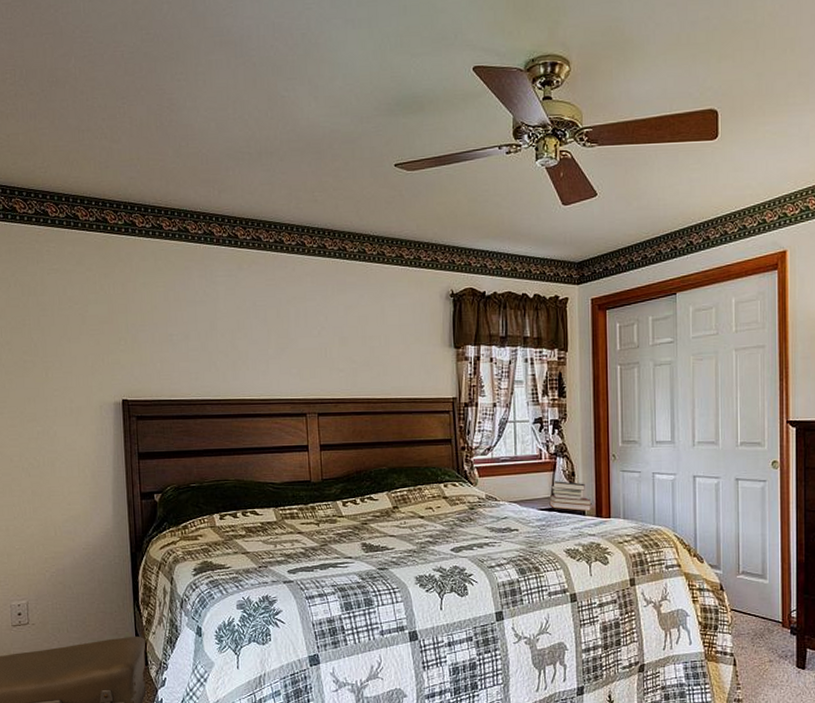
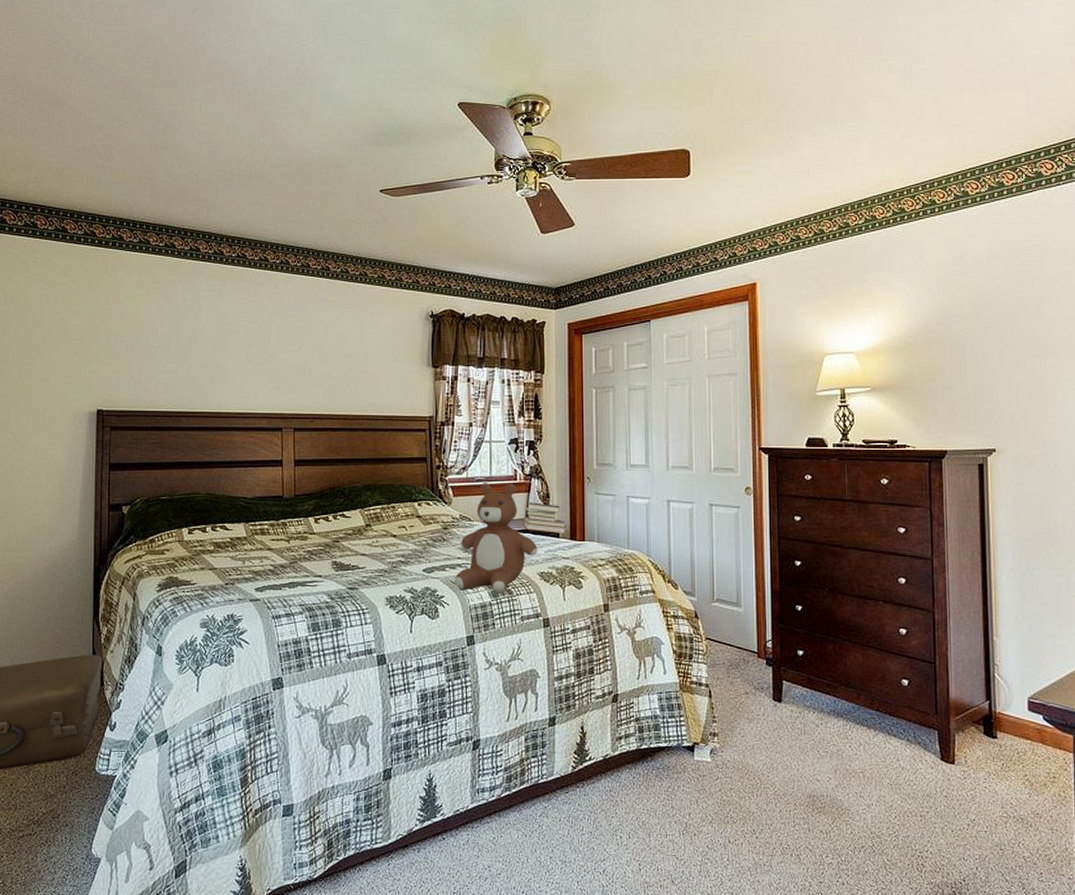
teddy bear: none [483,462,564,571] -> present [455,483,538,594]

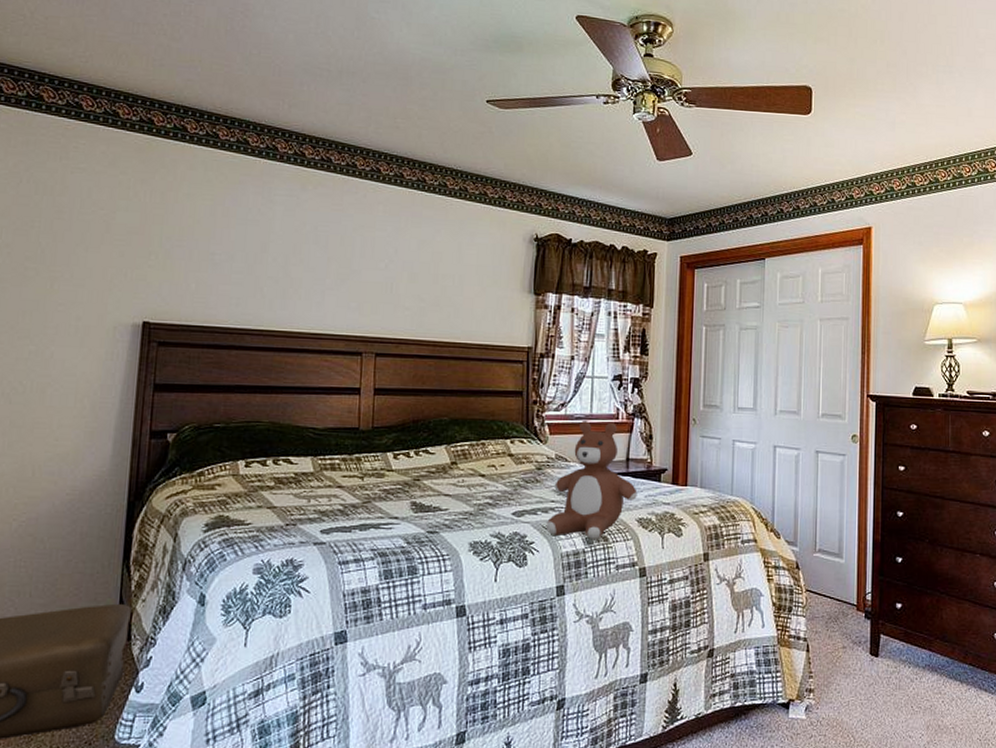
books: present [523,502,566,534] -> none [623,443,669,478]

